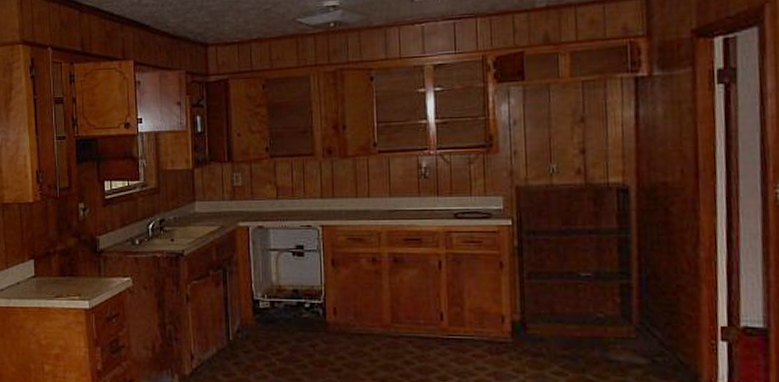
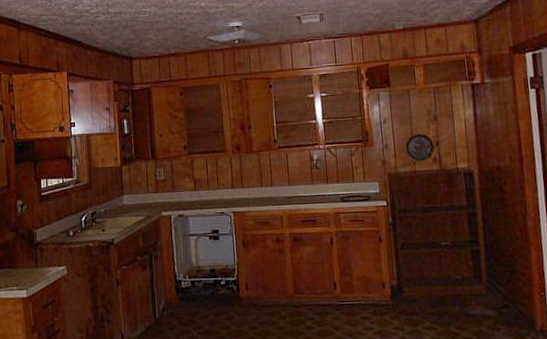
decorative plate: none [540,139,580,174] -> present [405,133,435,162]

